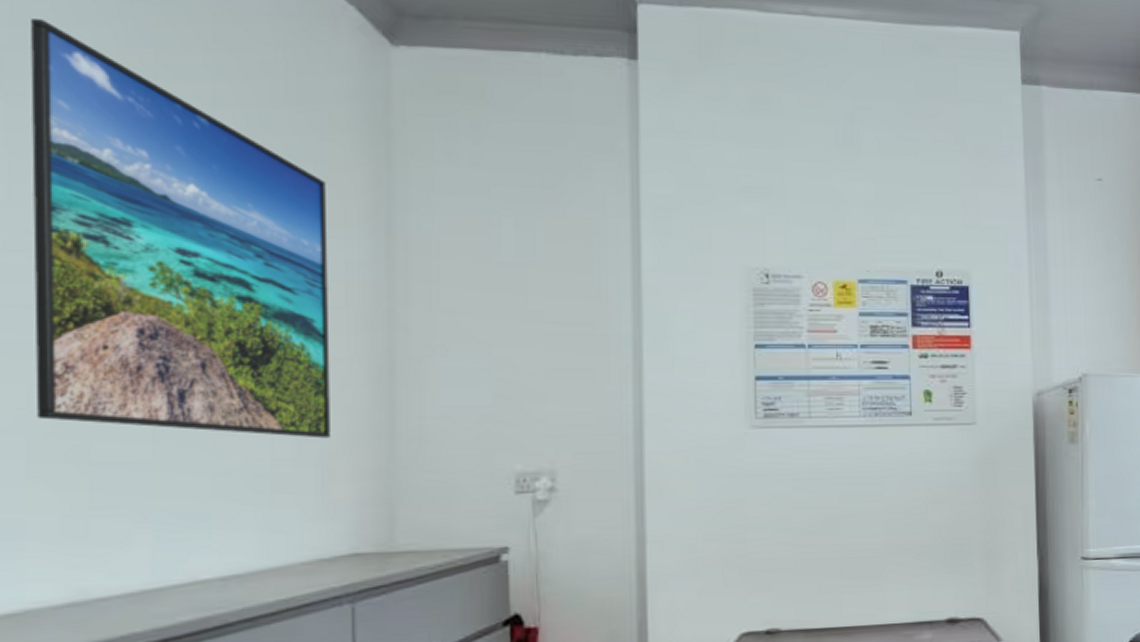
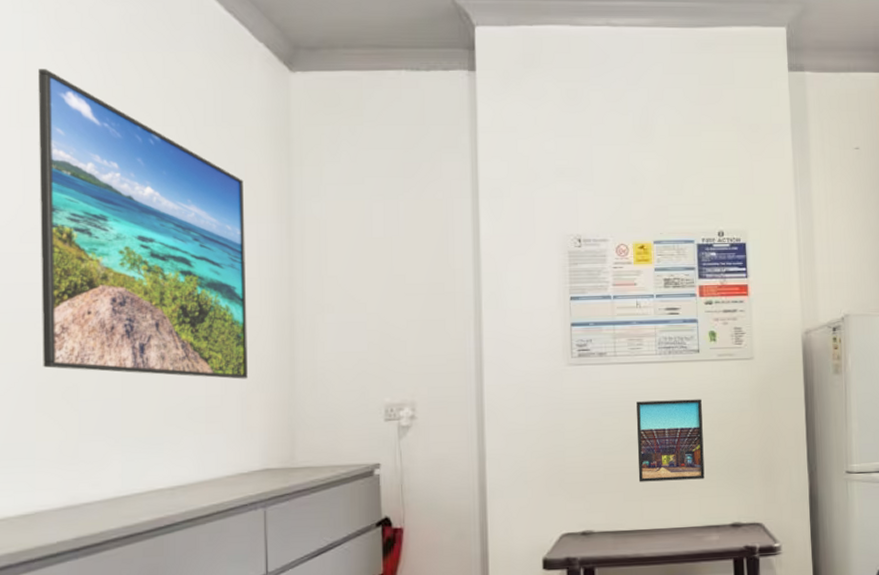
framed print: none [834,471,916,570] -> present [636,399,705,482]

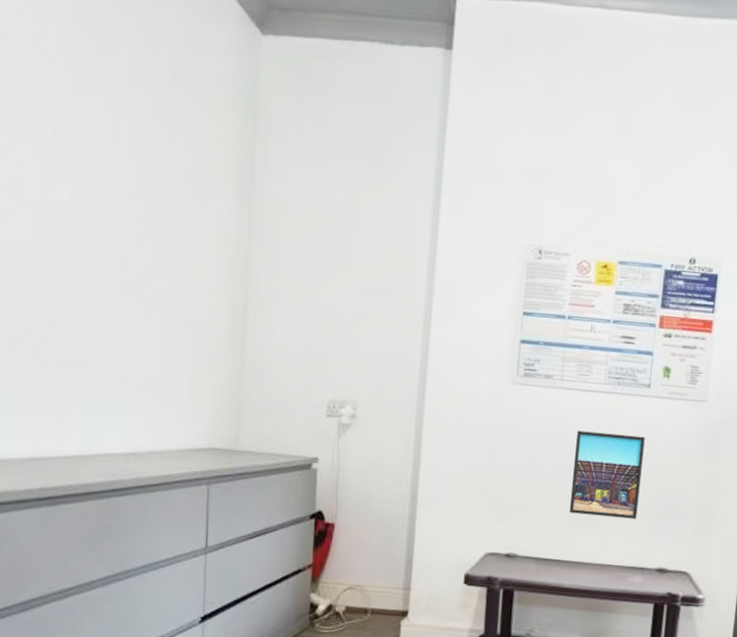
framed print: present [38,69,248,379] -> none [15,11,208,357]

